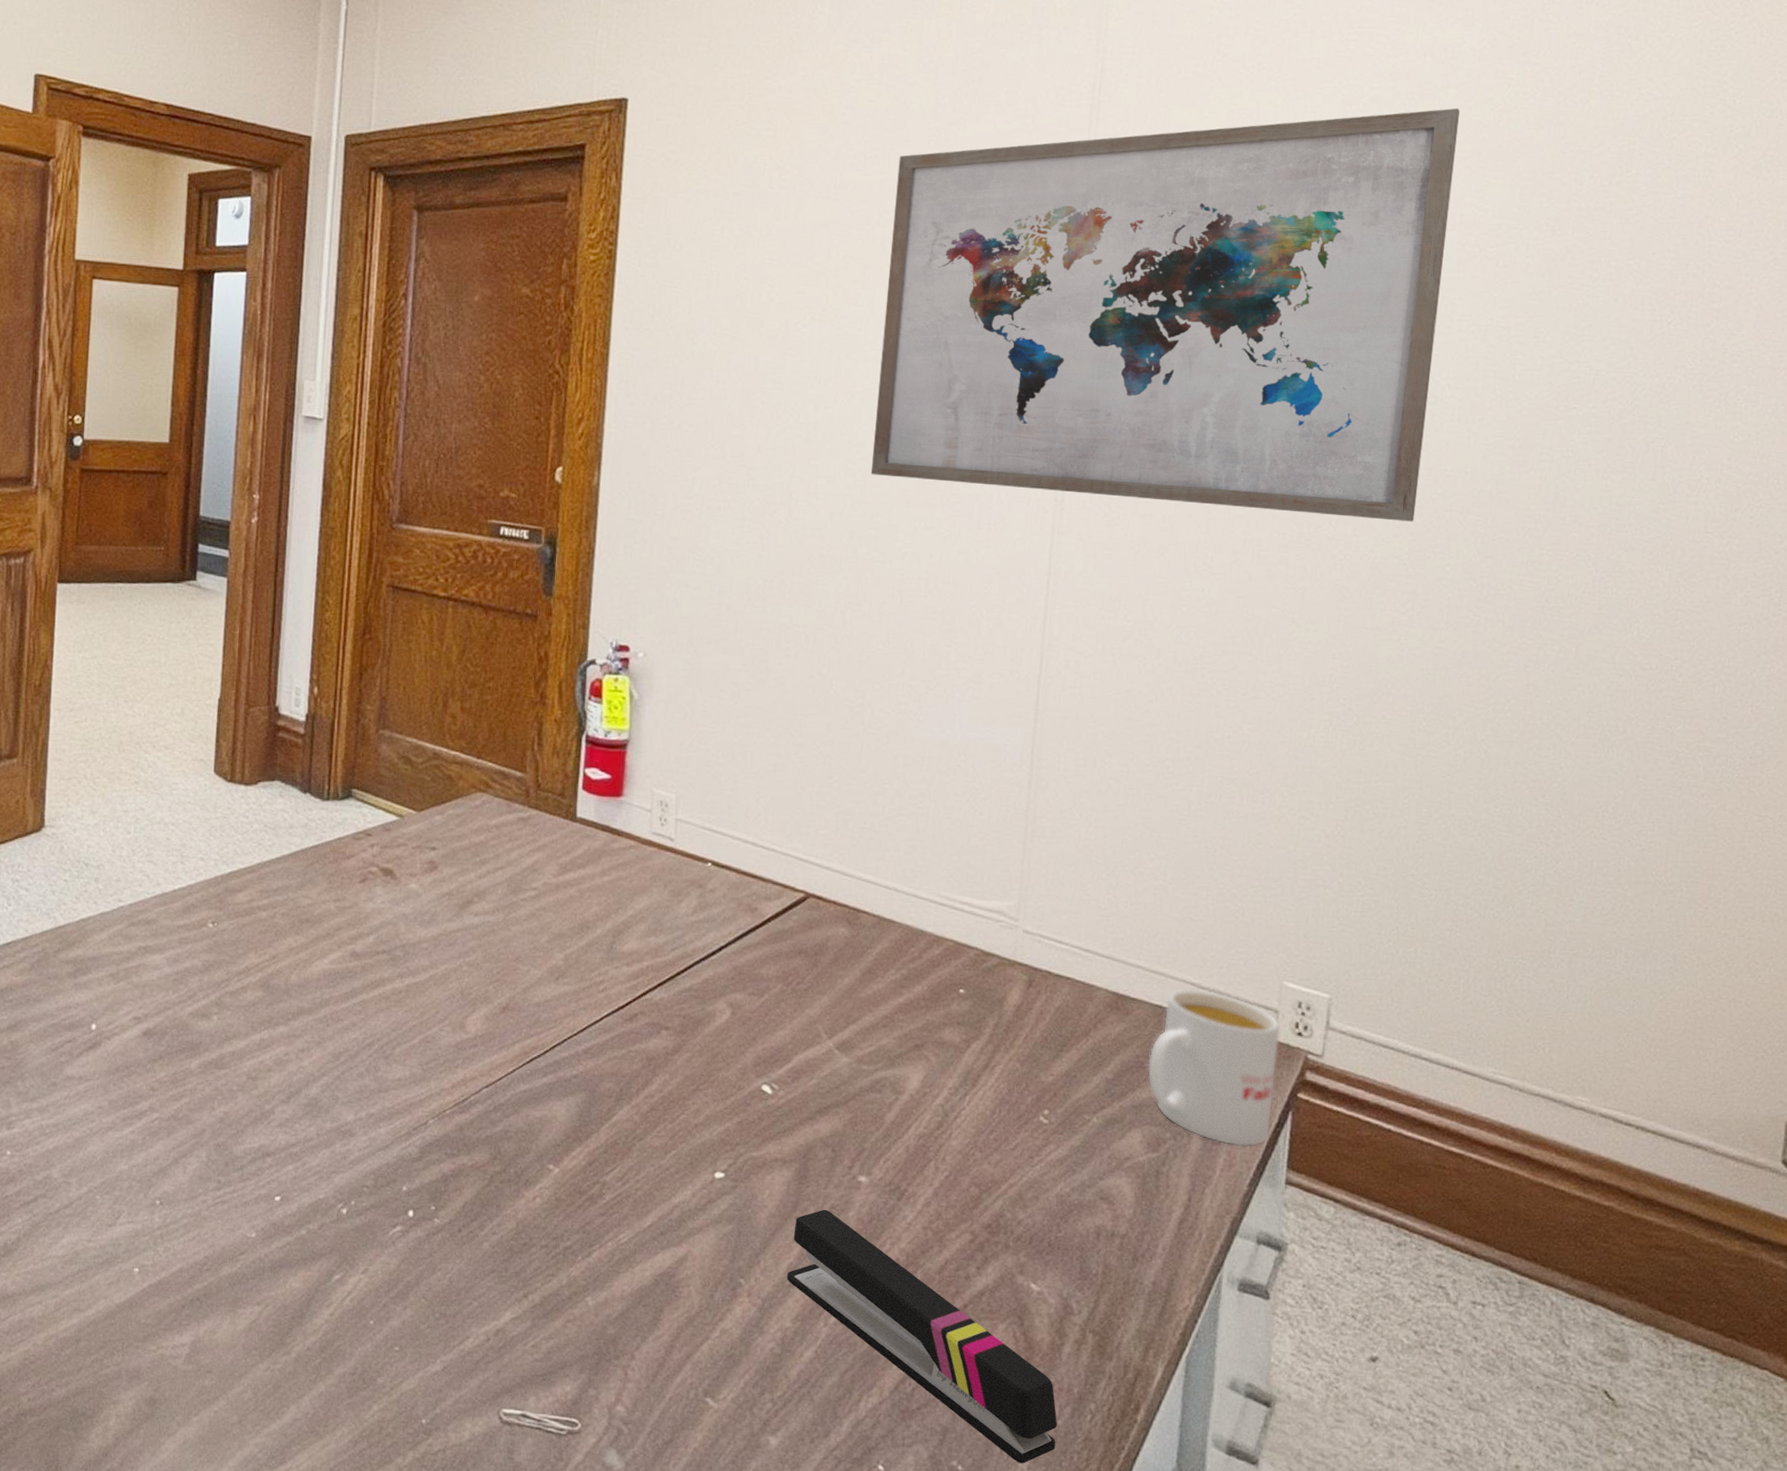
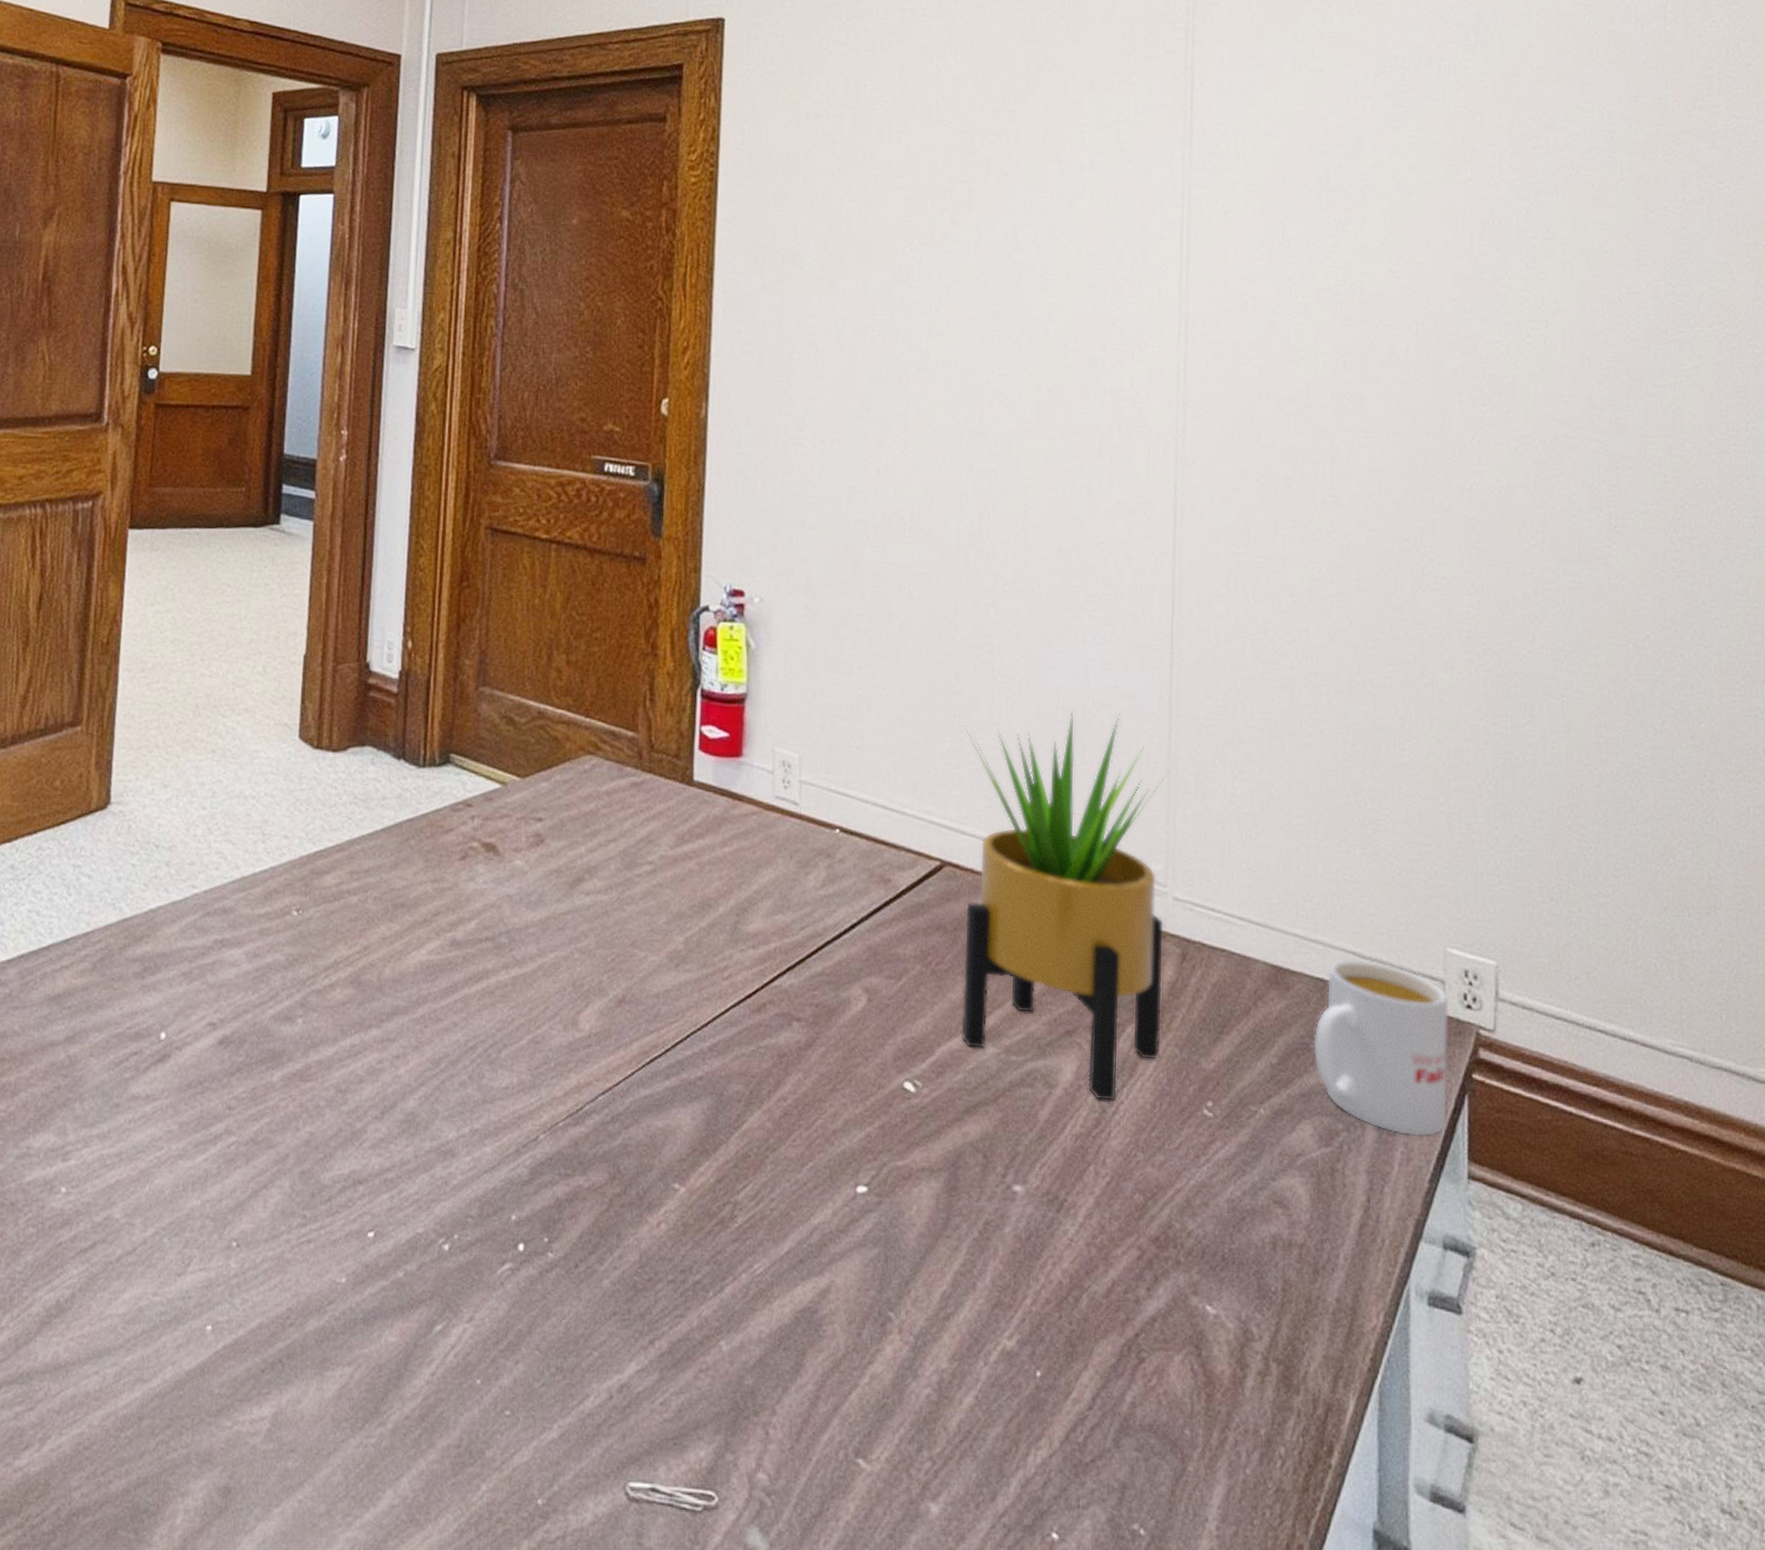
stapler: present [786,1209,1058,1464] -> none [940,1225,1246,1523]
potted plant: none [817,761,1037,1108] -> present [961,711,1179,1102]
wall art: present [870,107,1461,522] -> none [987,33,1544,450]

